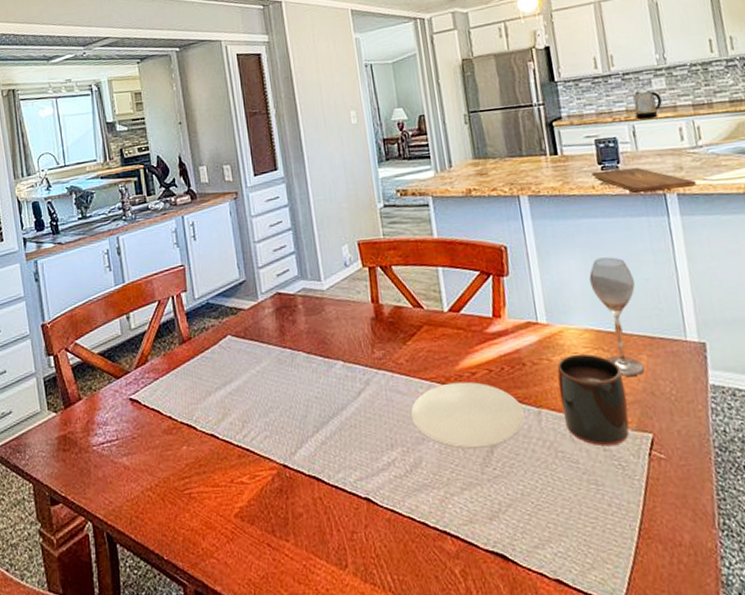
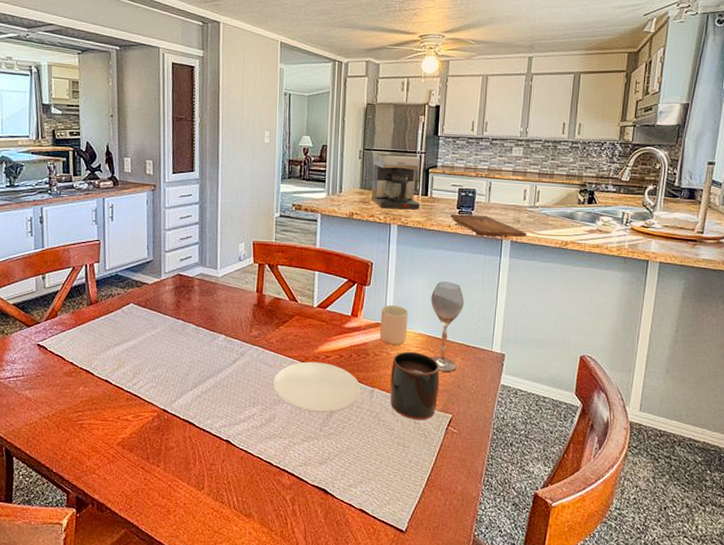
coffee maker: none [482,109,551,179] -> present [372,153,421,210]
cup: none [529,296,569,349] -> present [379,305,408,346]
kettle: present [633,90,662,120] -> none [494,155,517,179]

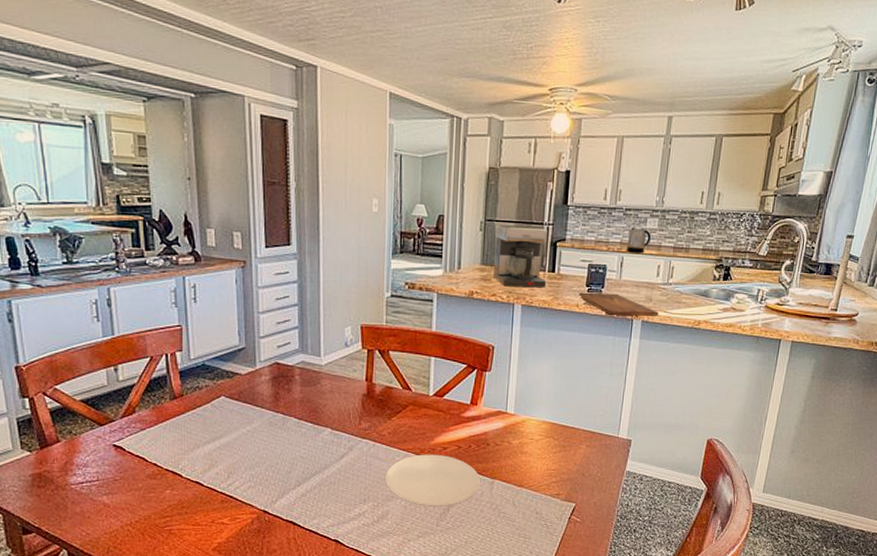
cup: present [379,305,408,346] -> none [500,392,532,435]
mug: present [390,351,440,420] -> none [511,440,564,511]
wineglass: present [431,281,465,372] -> none [555,365,592,460]
kettle: none [494,155,517,179] -> present [626,227,651,253]

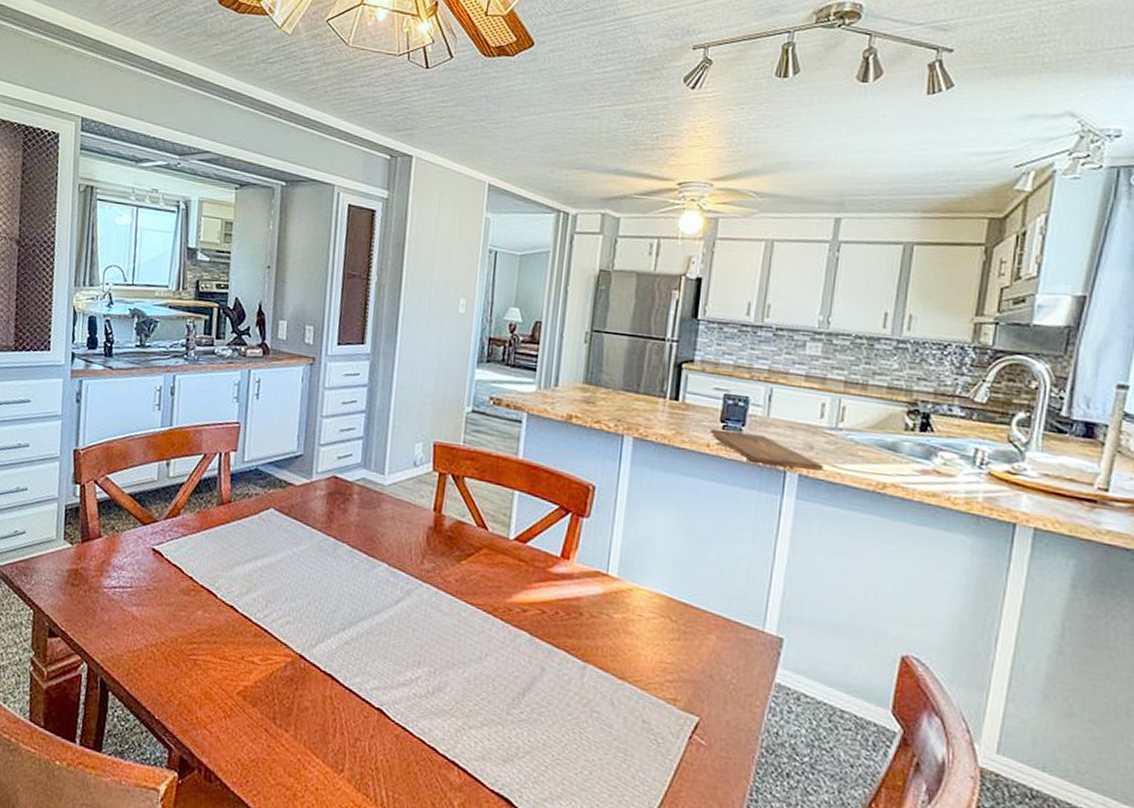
plate: present [385,454,481,508] -> none [446,613,569,690]
coffee maker: present [494,224,547,288] -> none [599,337,670,419]
kettle: present [626,227,651,253] -> none [777,352,812,386]

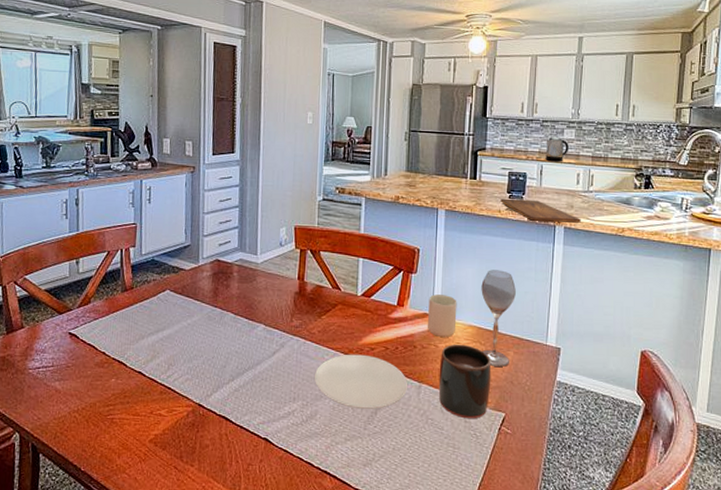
plate: none [446,613,569,690] -> present [315,354,408,410]
cup: none [599,547,642,607] -> present [427,294,457,338]
mug: none [609,616,684,720] -> present [438,344,492,419]
wineglass: none [672,522,726,655] -> present [481,270,517,367]
kettle: none [777,352,812,386] -> present [545,137,569,162]

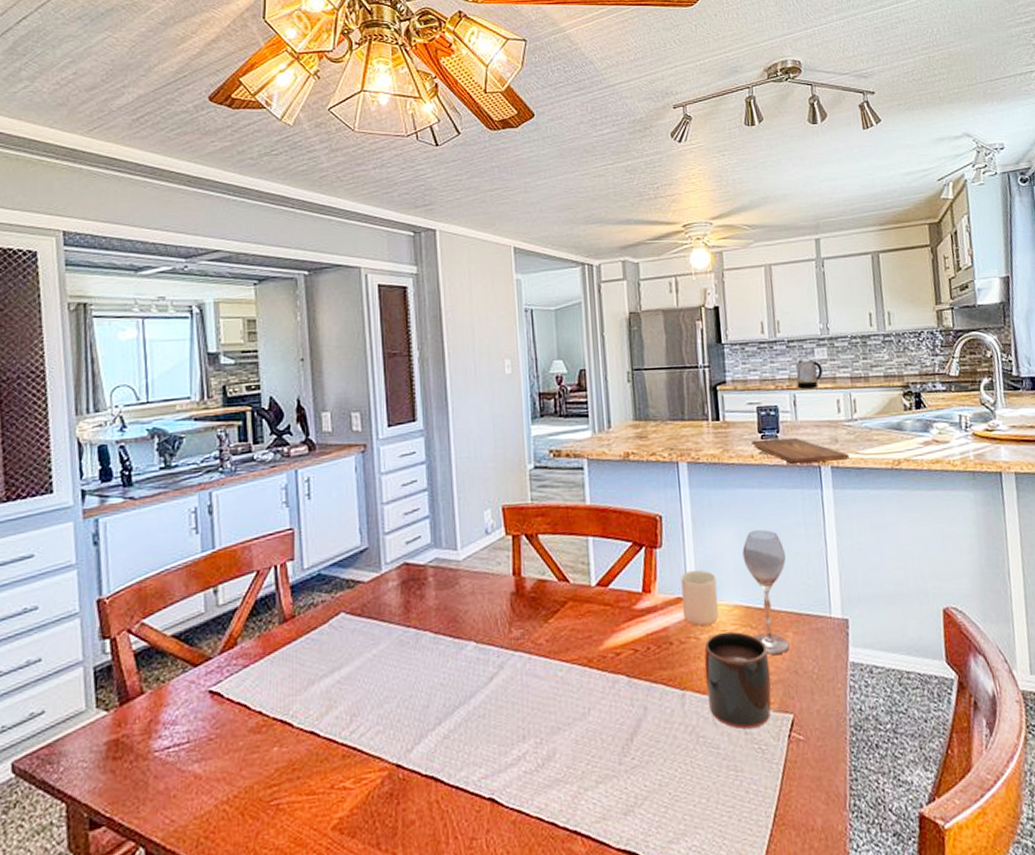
plate: present [315,354,408,410] -> none [547,663,669,739]

